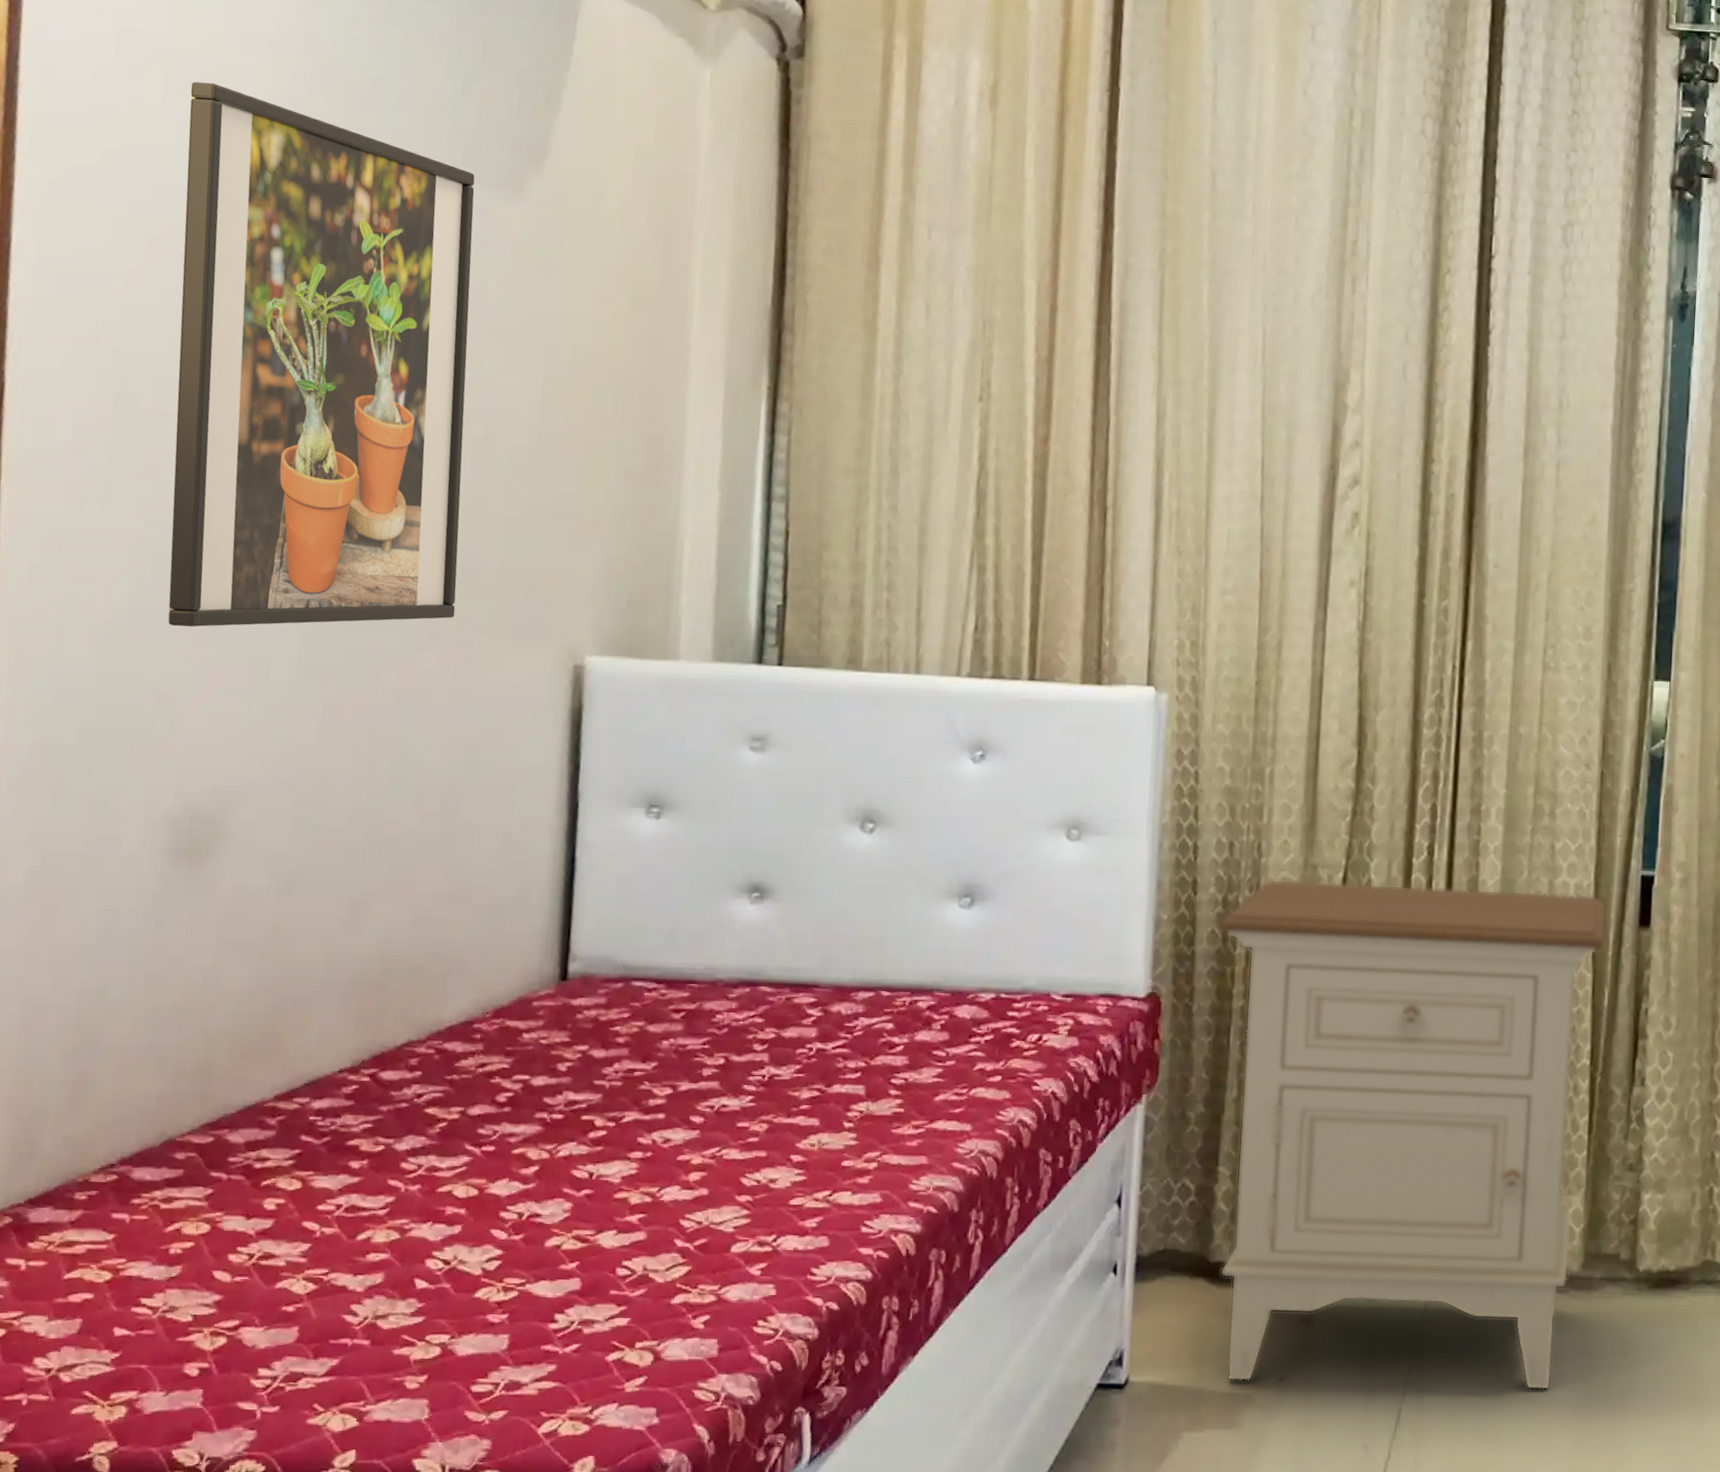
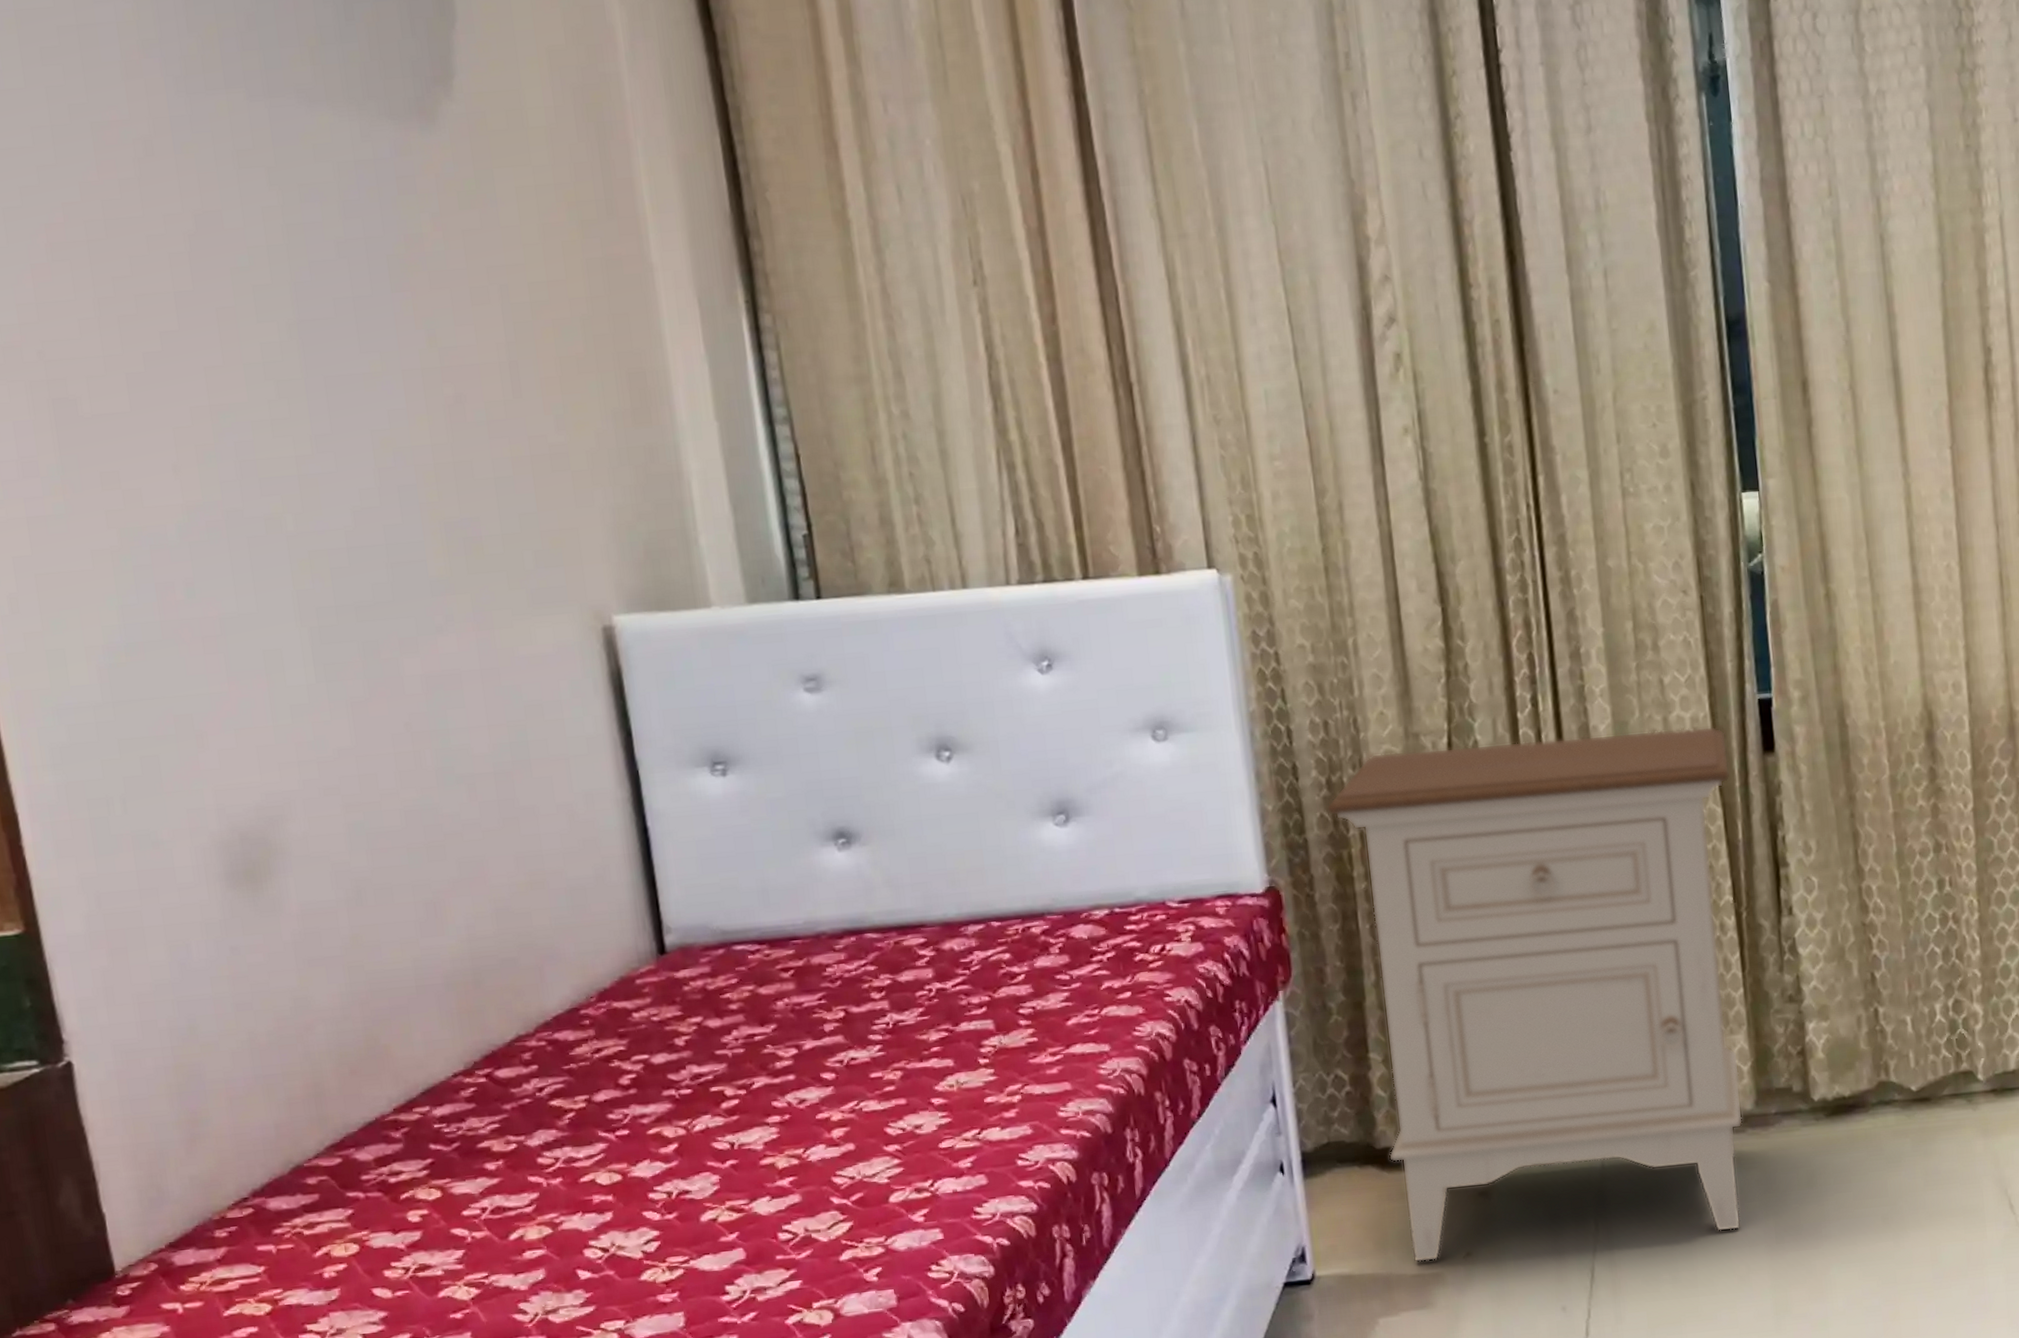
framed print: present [168,82,475,627] -> none [49,42,466,642]

